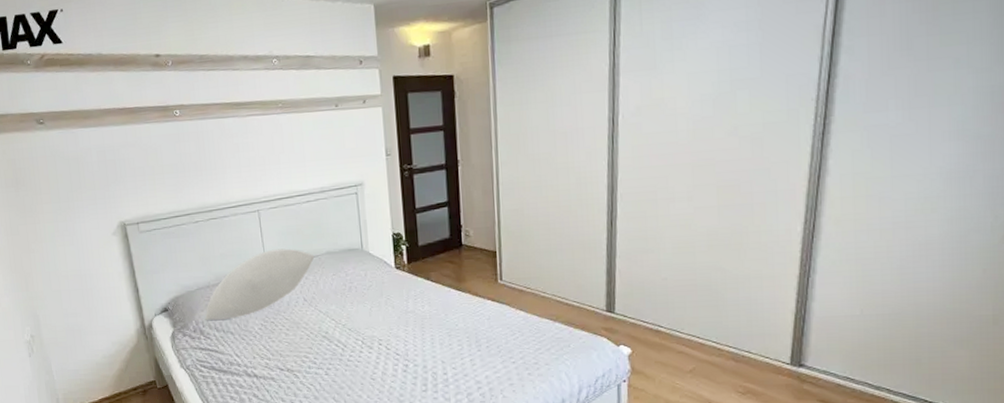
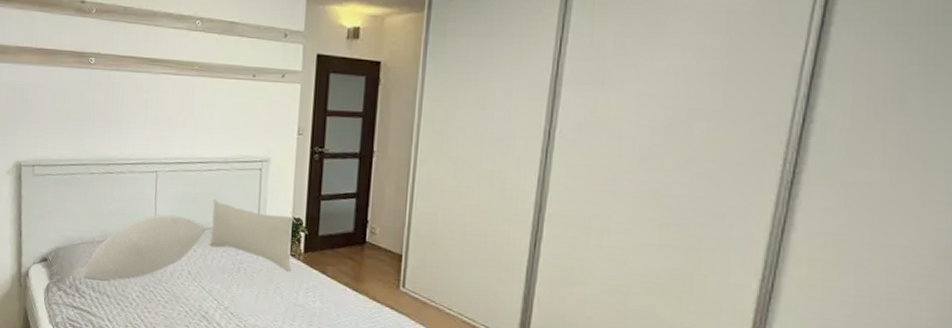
pillow: none [316,228,399,283] -> present [210,199,294,272]

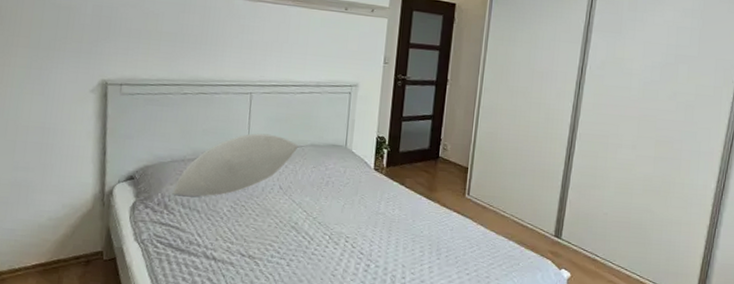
pillow: present [210,199,294,272] -> none [301,120,379,184]

